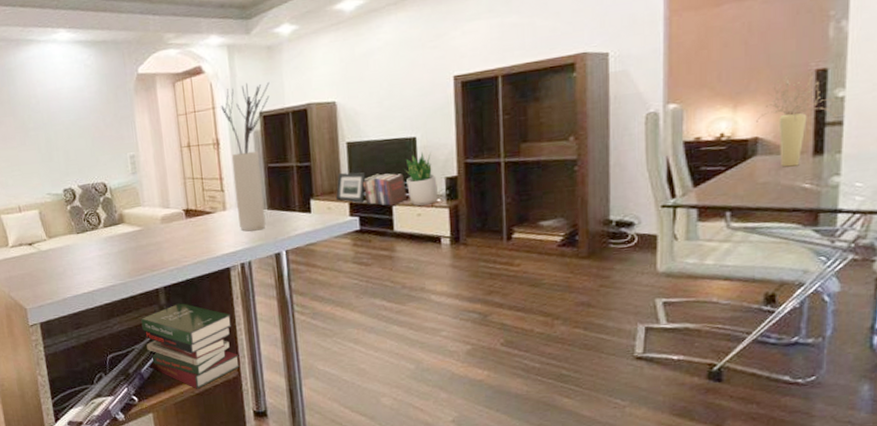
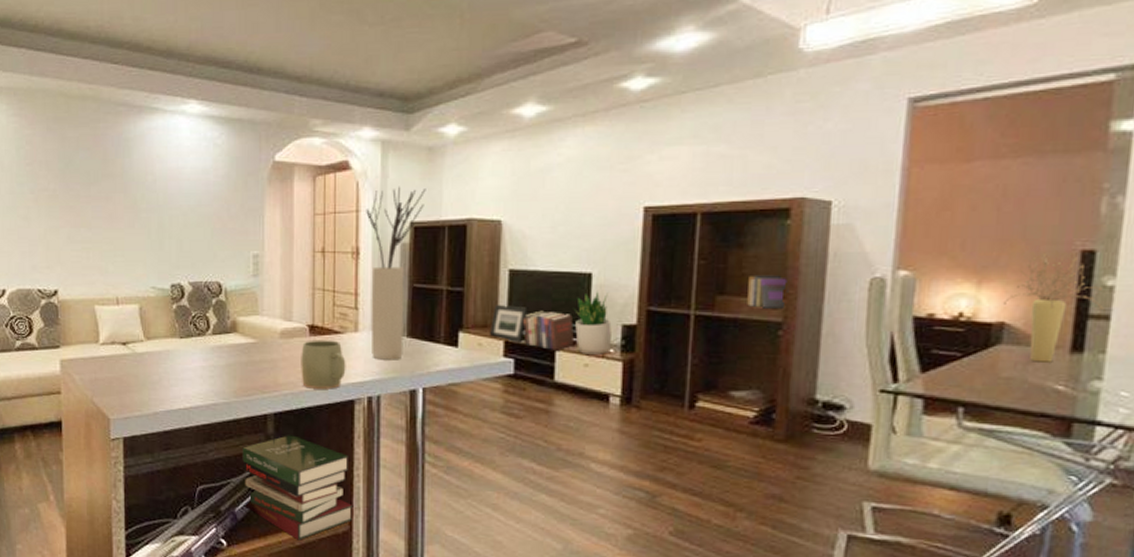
mug: none [180,219,220,263] -> present [301,340,346,389]
books: none [546,120,580,150] -> present [747,274,789,309]

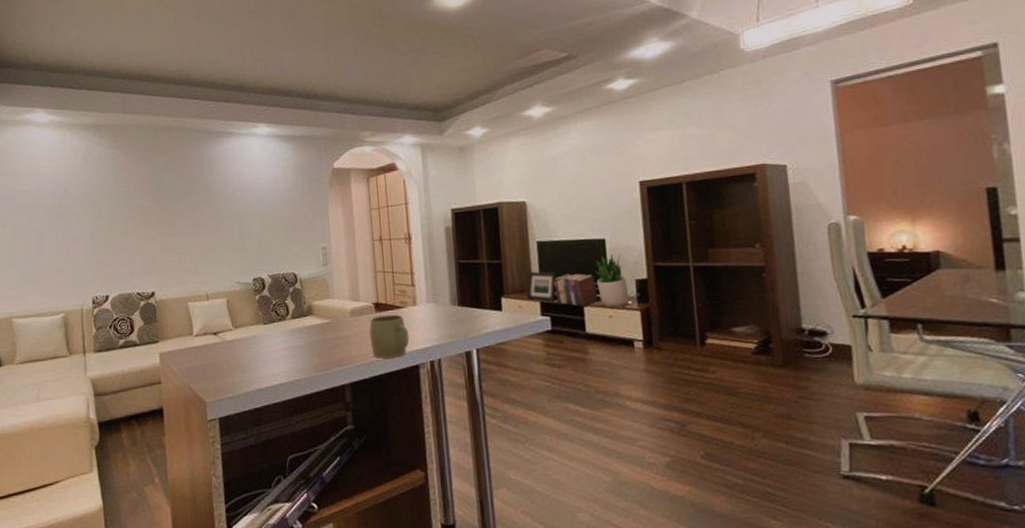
books: present [242,435,353,540] -> none [325,401,427,497]
vase: present [366,186,426,360] -> none [413,180,461,328]
books: present [747,274,789,309] -> none [731,227,765,257]
flower arrangement: present [1002,254,1104,363] -> none [934,192,1013,281]

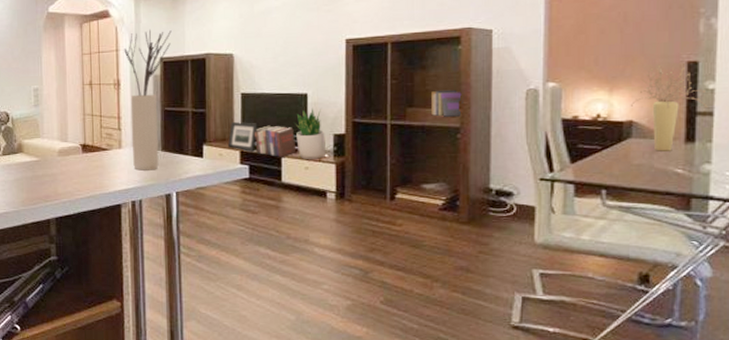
mug: present [369,314,410,358] -> none [76,156,113,196]
vase: none [413,180,461,328] -> present [124,29,172,171]
books: none [731,227,765,257] -> present [431,89,463,117]
flower arrangement: none [934,192,1013,281] -> present [630,65,708,151]

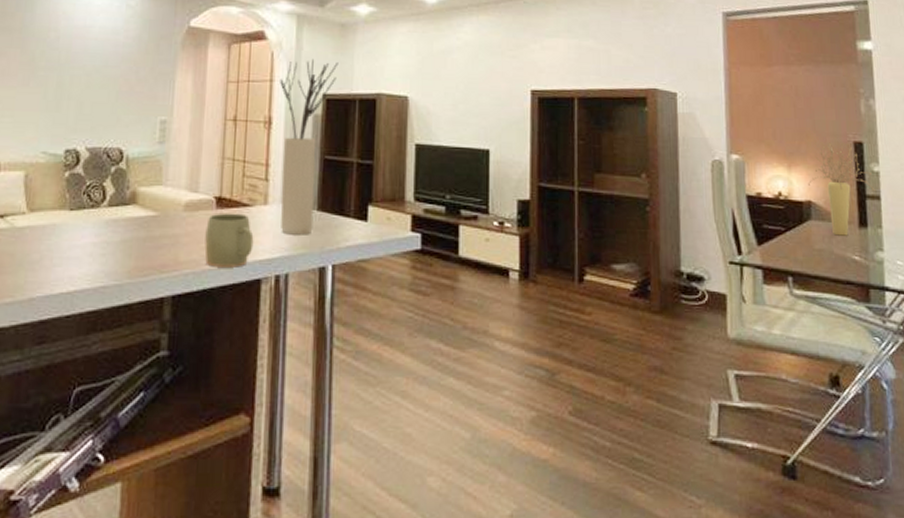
mug: none [76,156,113,196] -> present [204,213,254,267]
picture frame: present [227,122,259,152] -> none [397,179,434,216]
books: present [255,125,297,157] -> none [429,185,476,225]
planter: present [295,108,325,159] -> none [475,167,508,229]
books: present [431,89,463,117] -> none [619,155,651,186]

